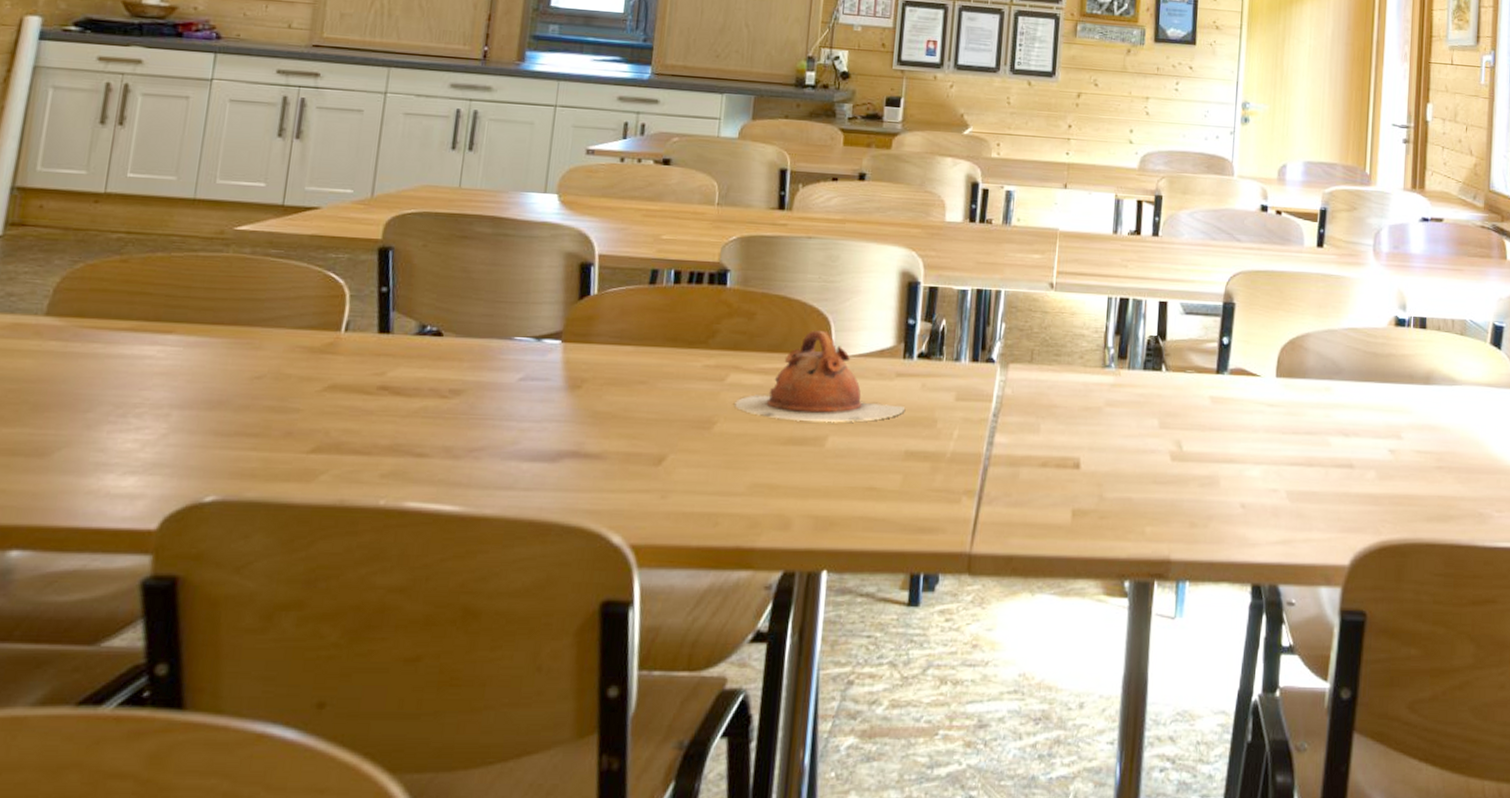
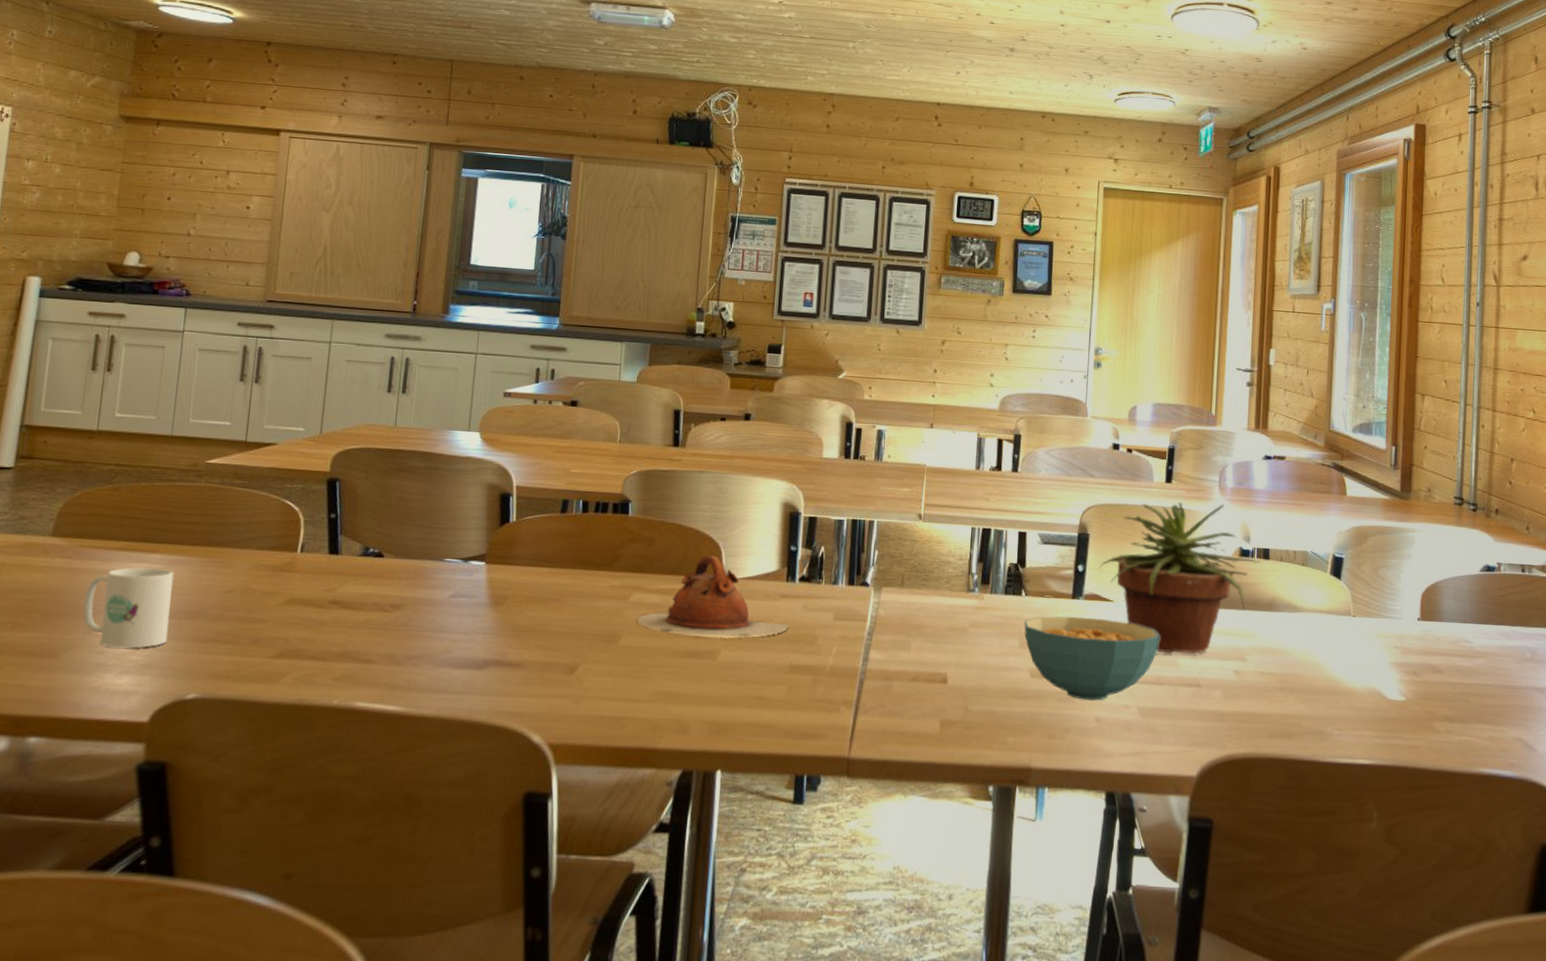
mug: none [81,351,193,445] -> present [83,567,174,649]
cereal bowl: none [1164,393,1310,485] -> present [1024,616,1159,701]
potted plant: none [1246,268,1417,432] -> present [1099,502,1261,654]

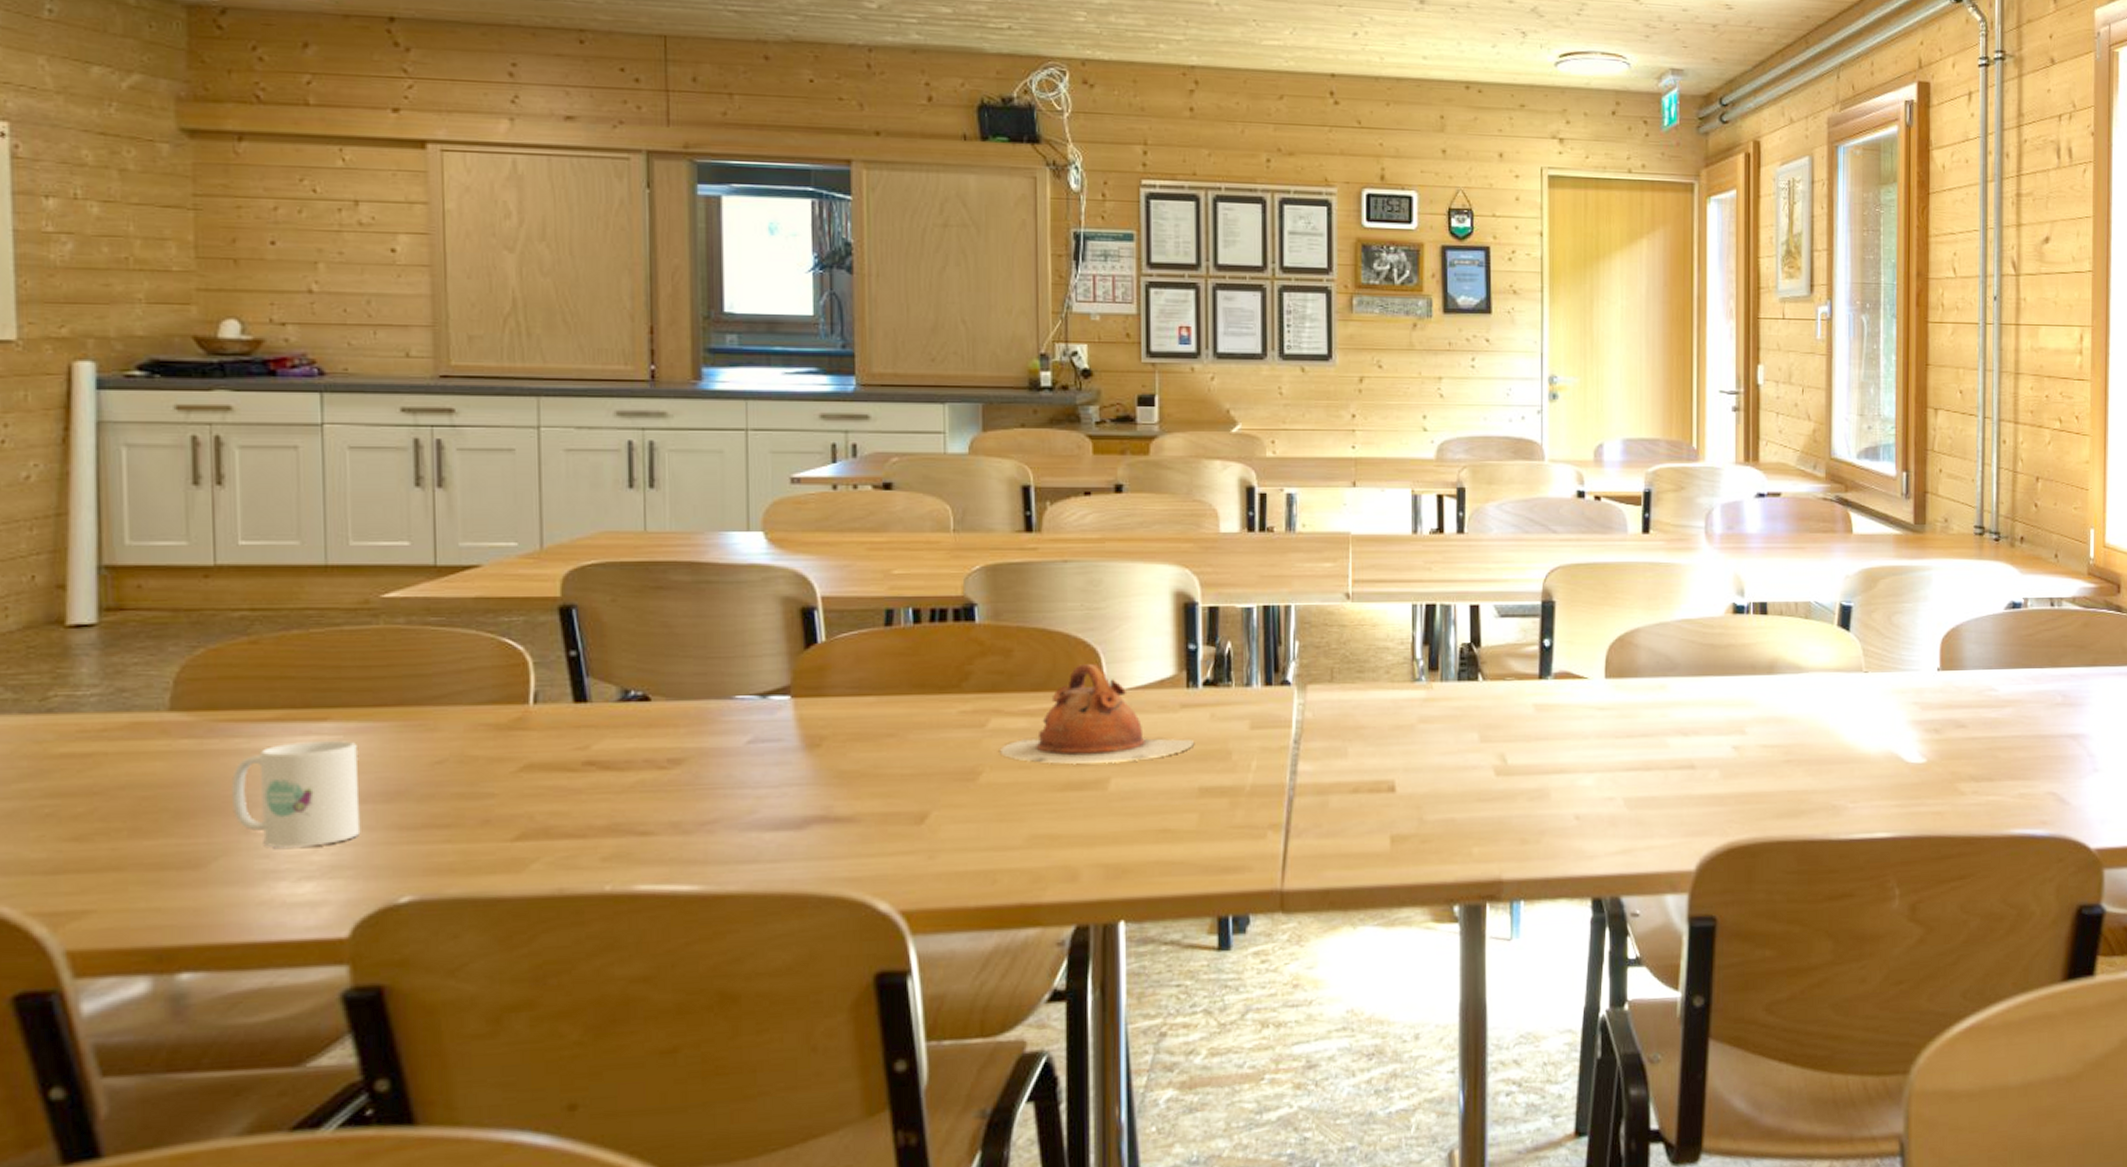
cereal bowl: present [1024,616,1159,701] -> none [1483,699,1644,796]
potted plant: present [1099,502,1261,654] -> none [1569,554,1758,733]

